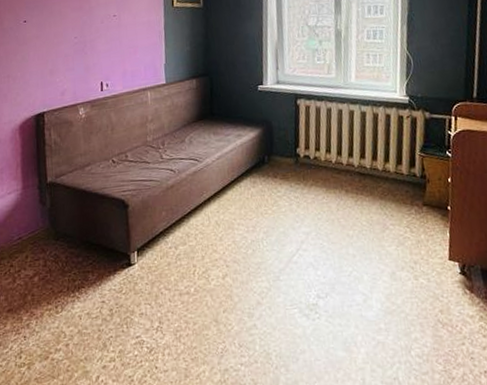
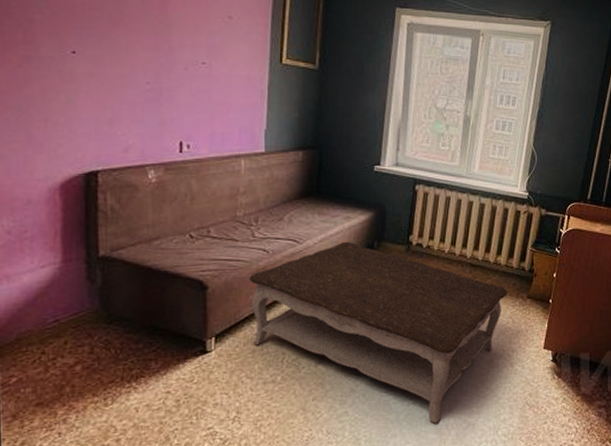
coffee table: none [161,157,401,340] -> present [249,241,507,424]

